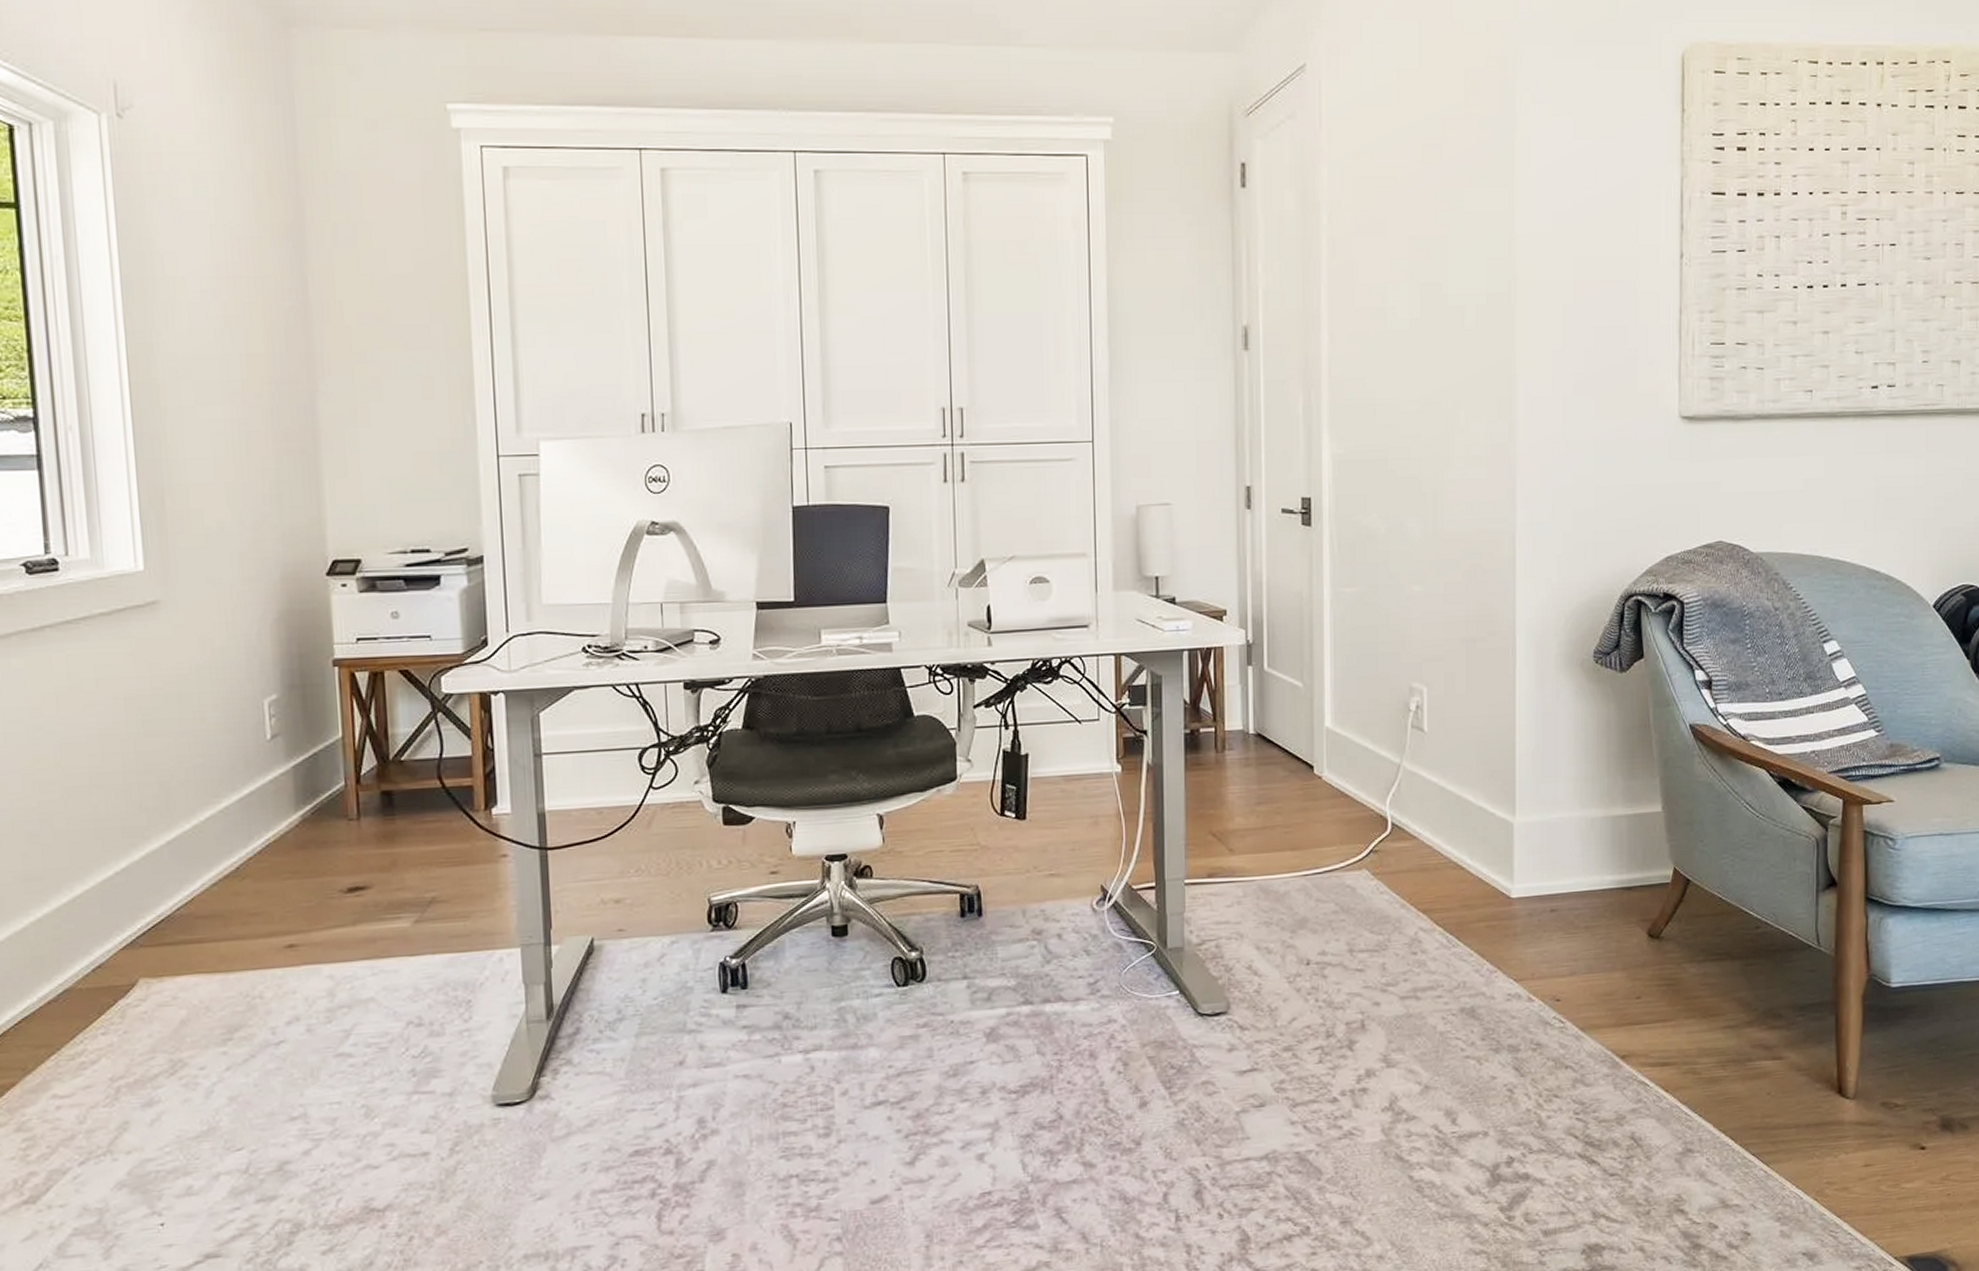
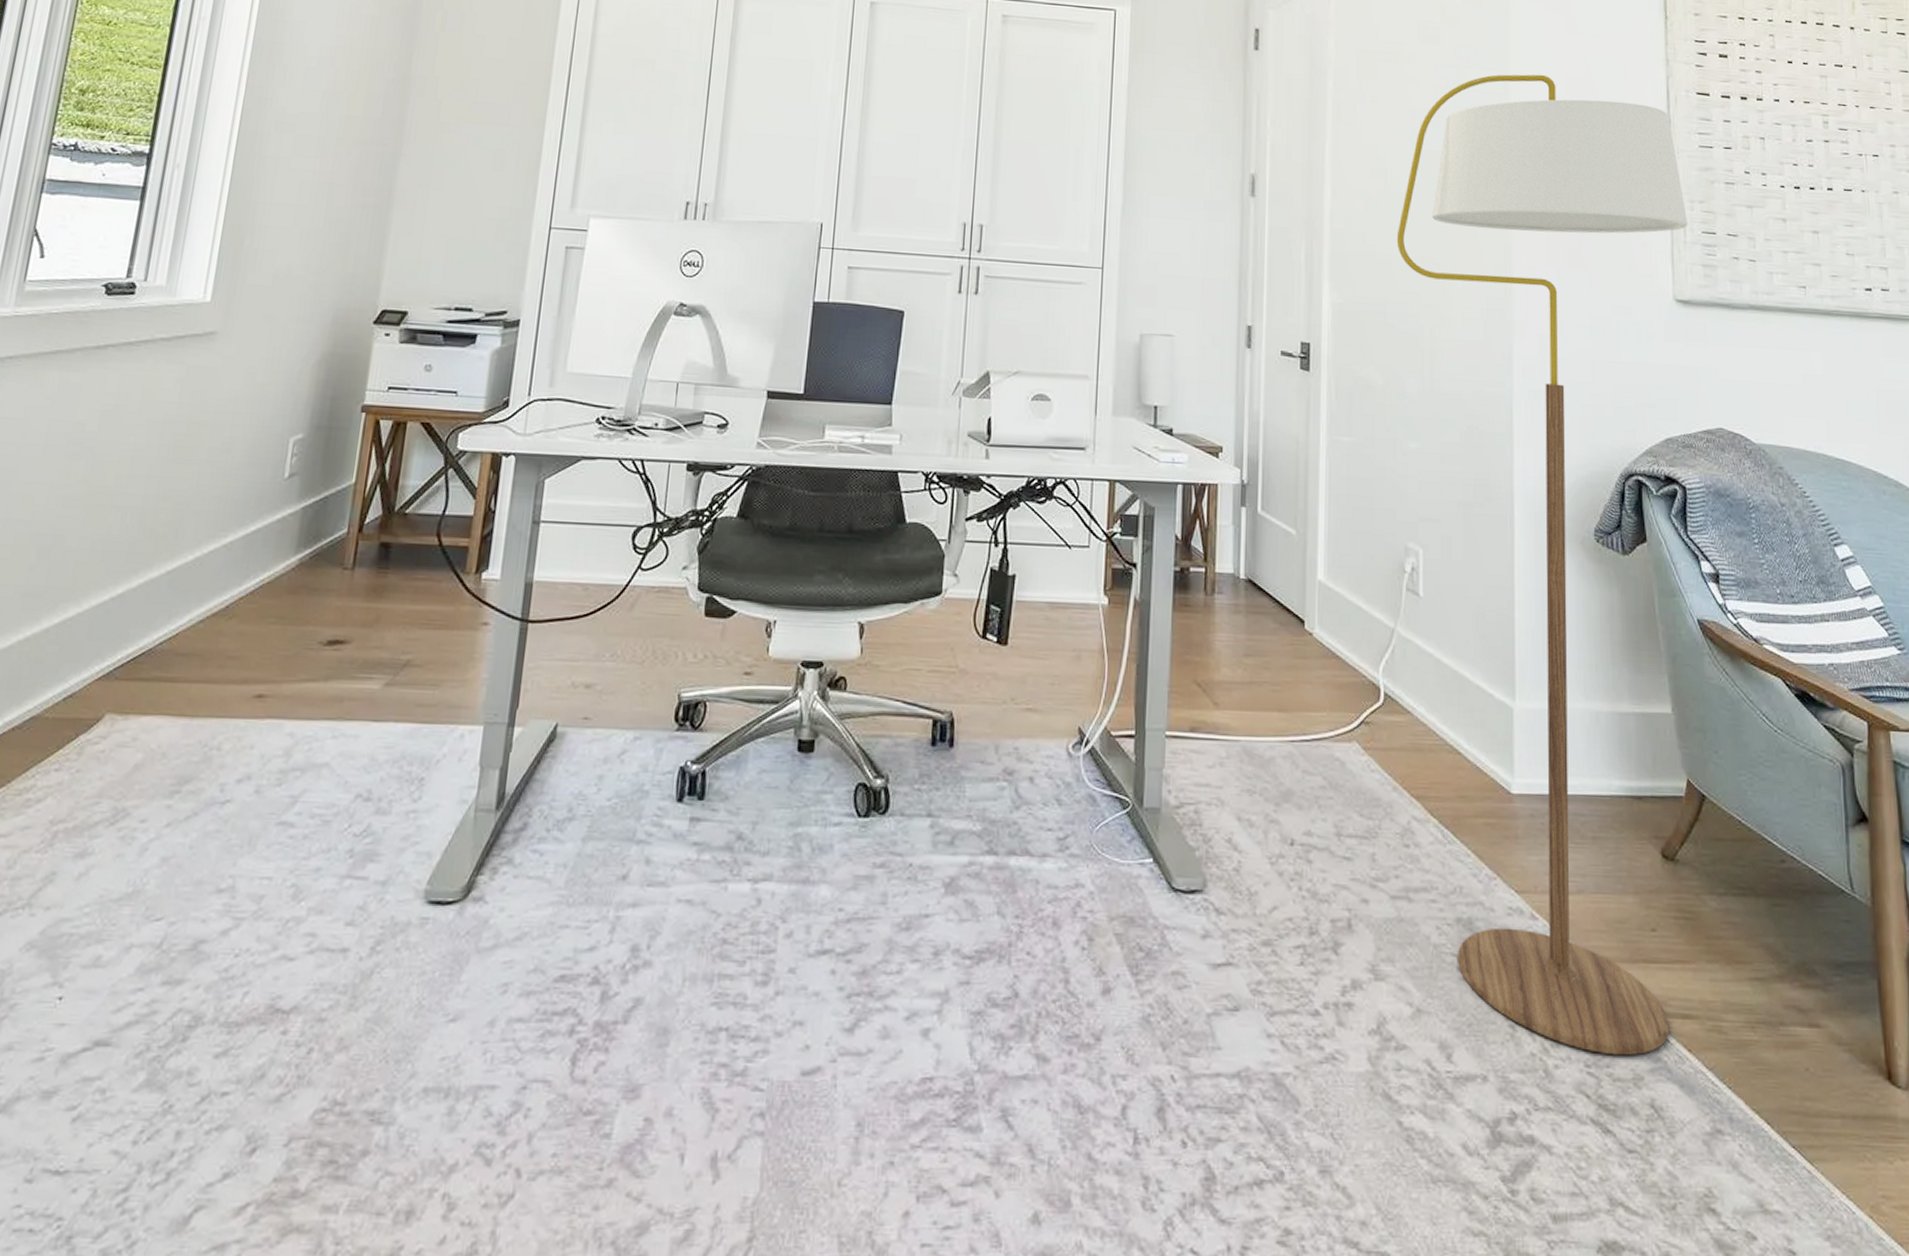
floor lamp: none [1397,187,1697,1102] -> present [1396,74,1689,1056]

